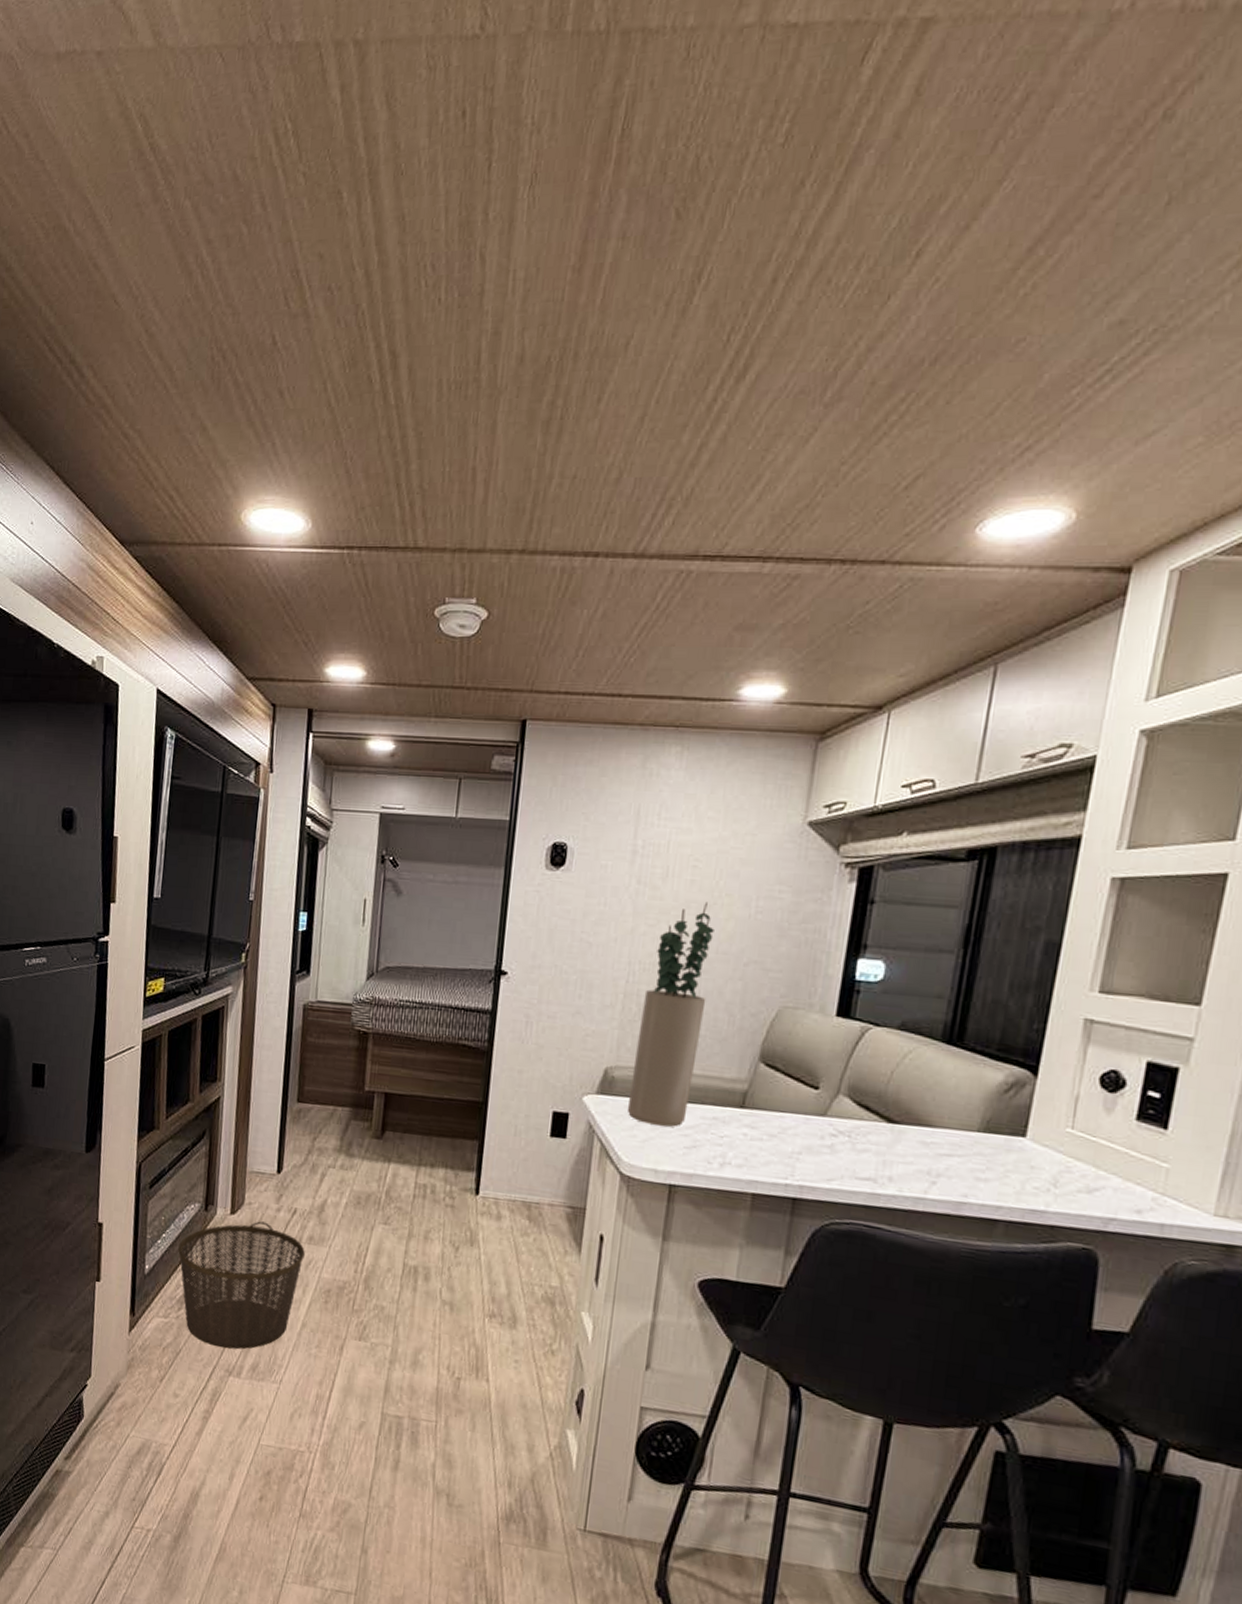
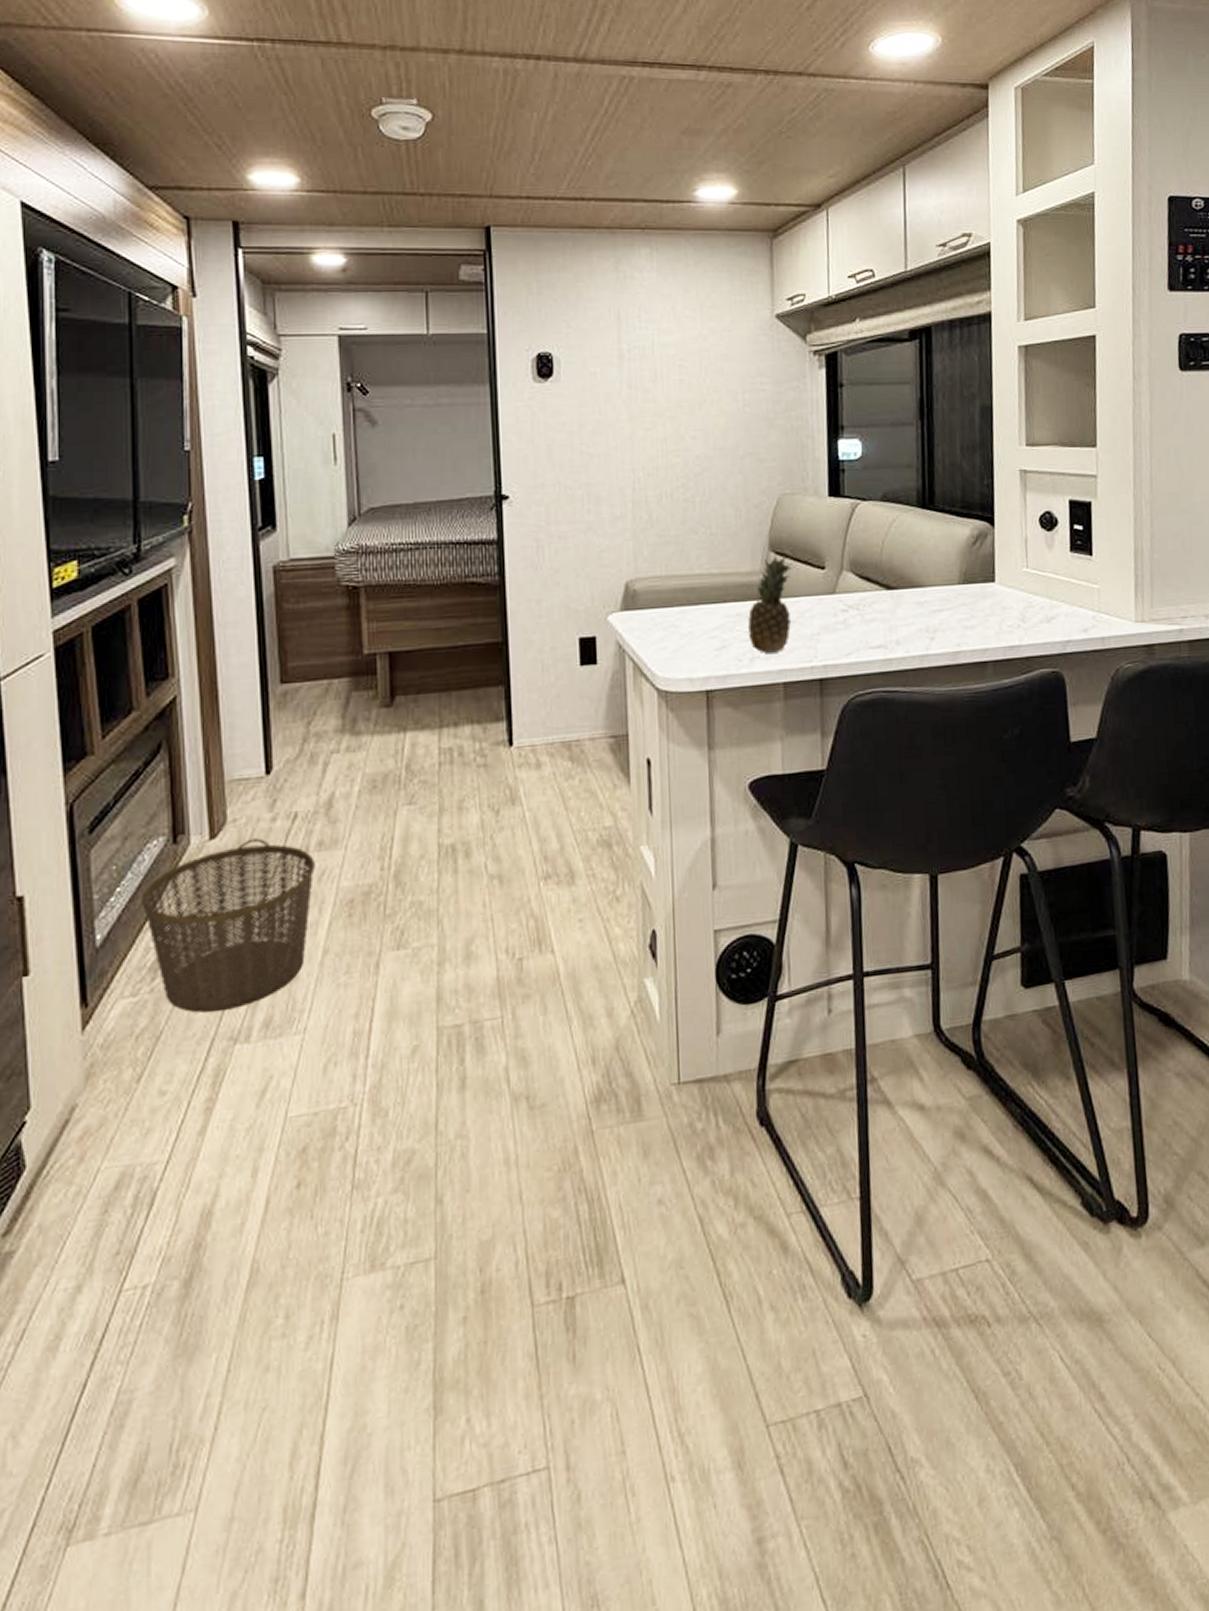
vase: present [627,901,714,1127] -> none [652,400,712,633]
fruit: none [722,1067,783,1163] -> present [747,555,794,653]

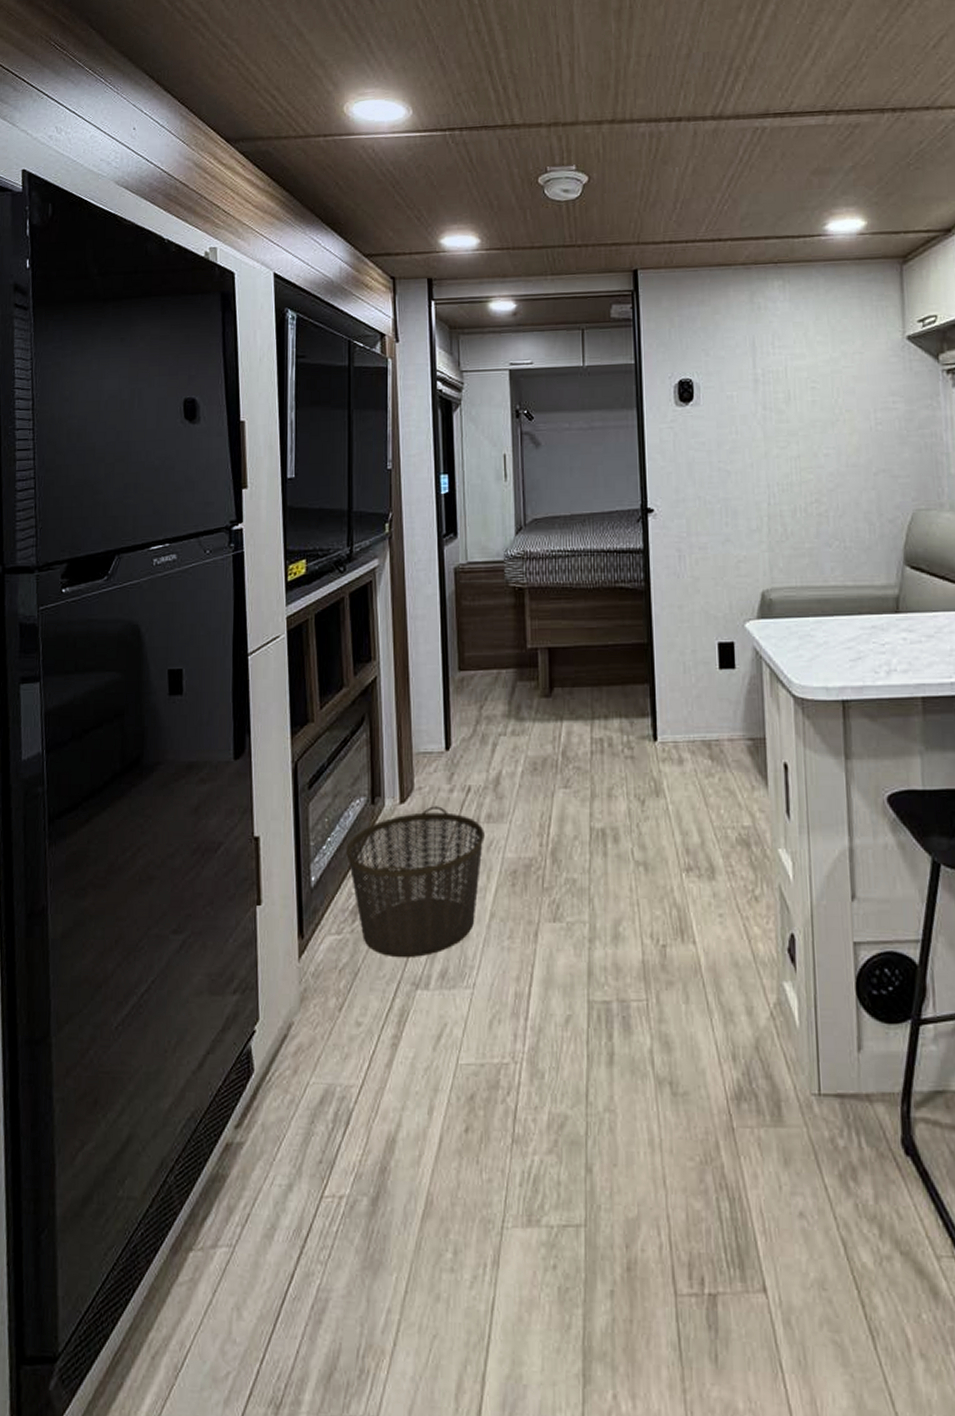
fruit: present [747,555,794,653] -> none [883,570,930,667]

